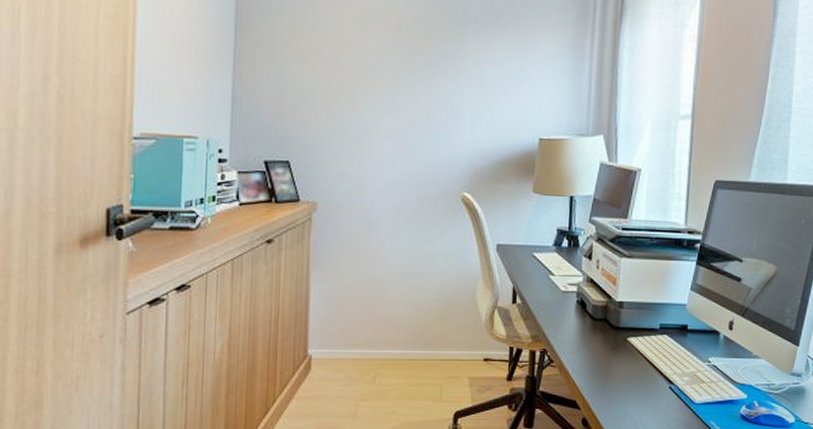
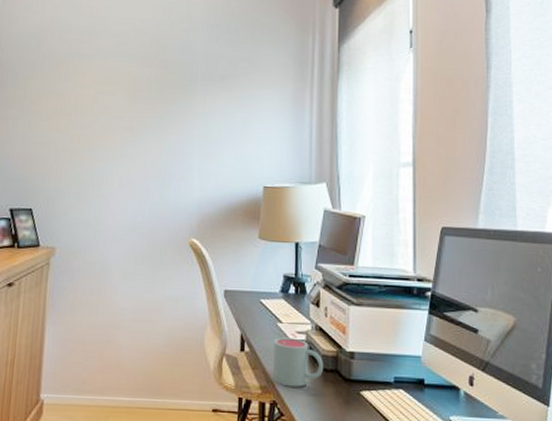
mug: none [544,289,594,336] -> present [273,337,324,387]

